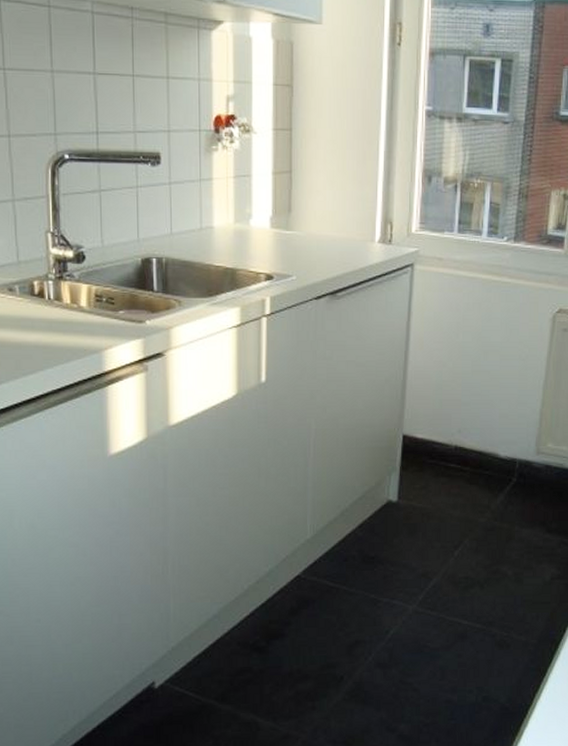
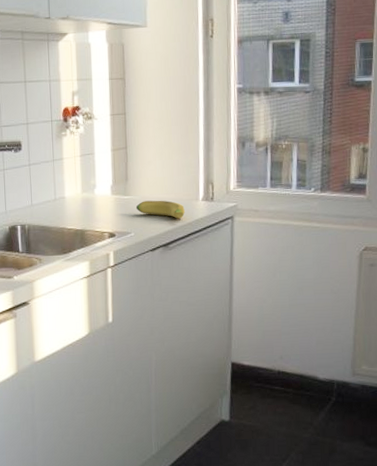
banana: none [299,238,359,263] -> present [135,200,186,219]

